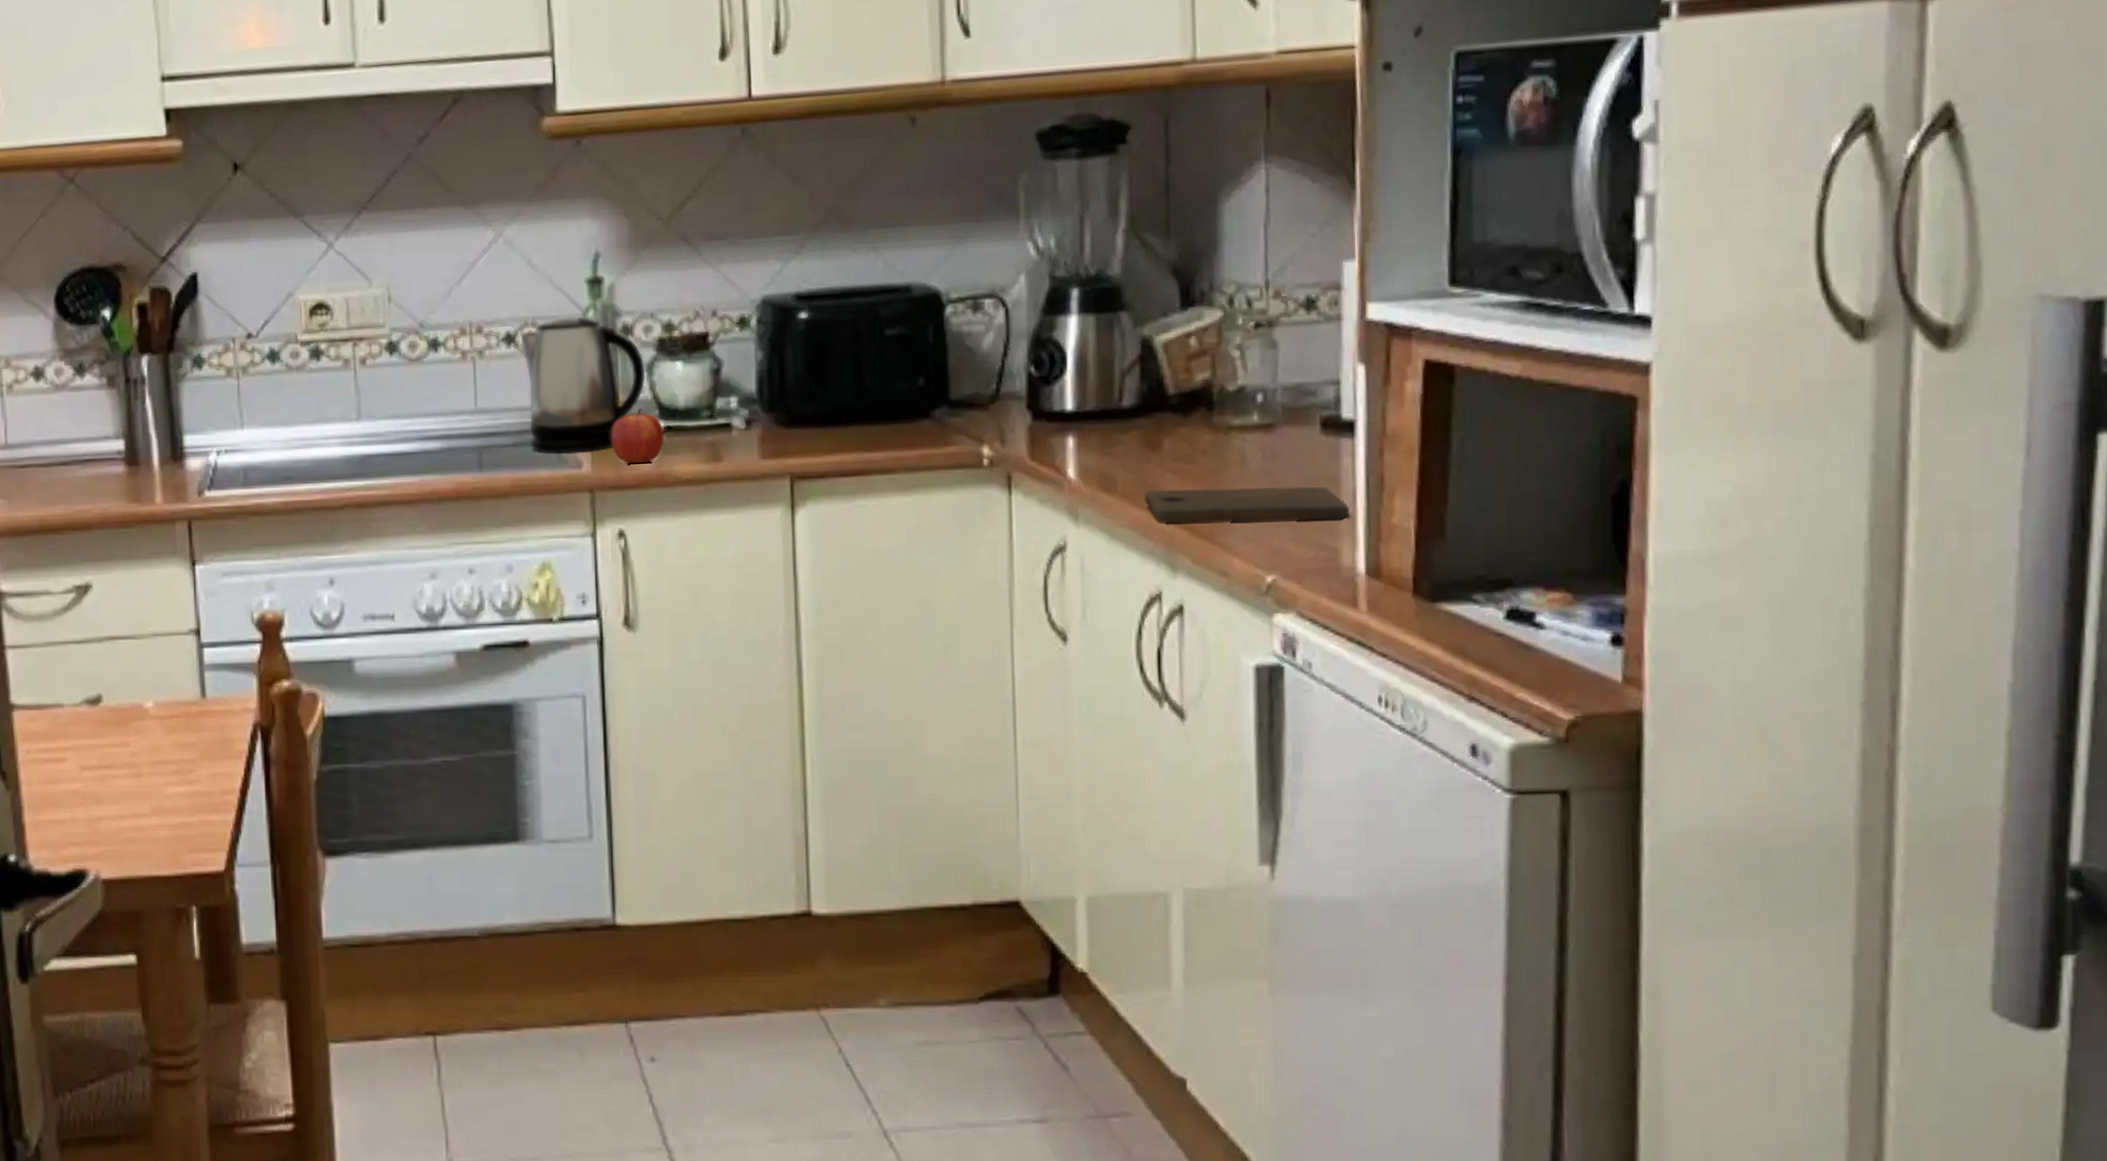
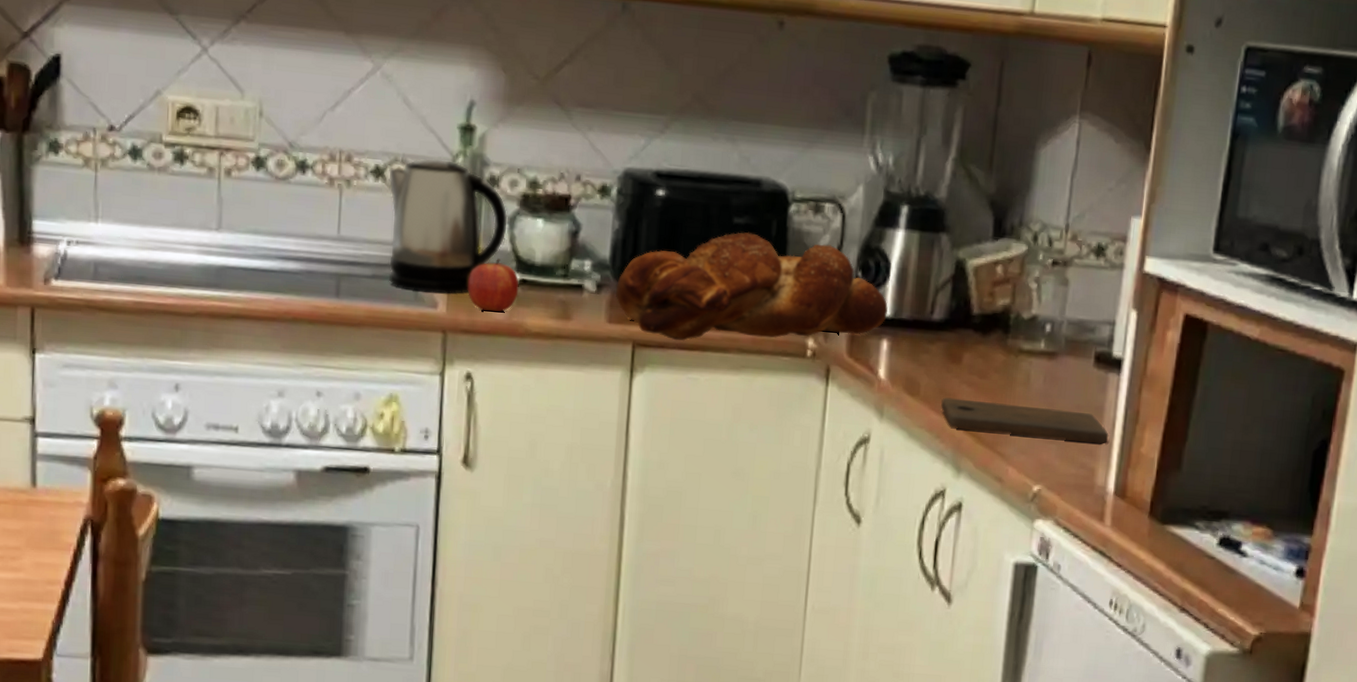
bread loaf: none [767,342,1069,468] -> present [616,231,888,342]

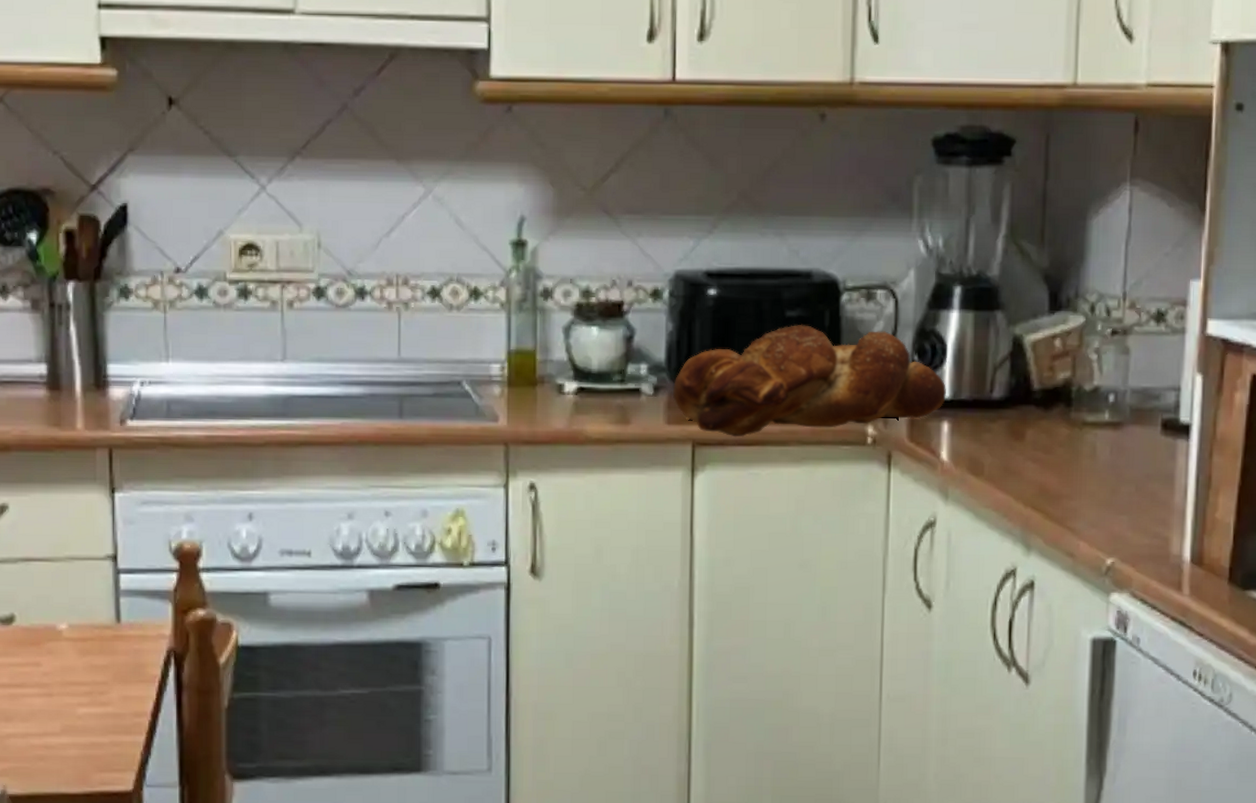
kettle: present [388,158,508,293] -> none [444,276,563,406]
fruit: present [467,258,519,312] -> none [526,368,577,421]
cutting board: present [941,397,1109,444] -> none [1007,475,1182,512]

